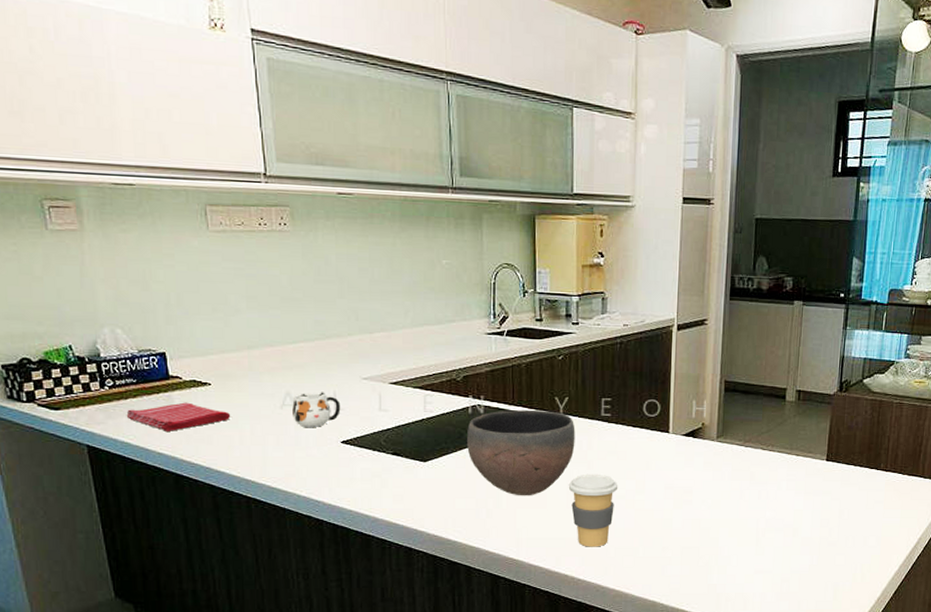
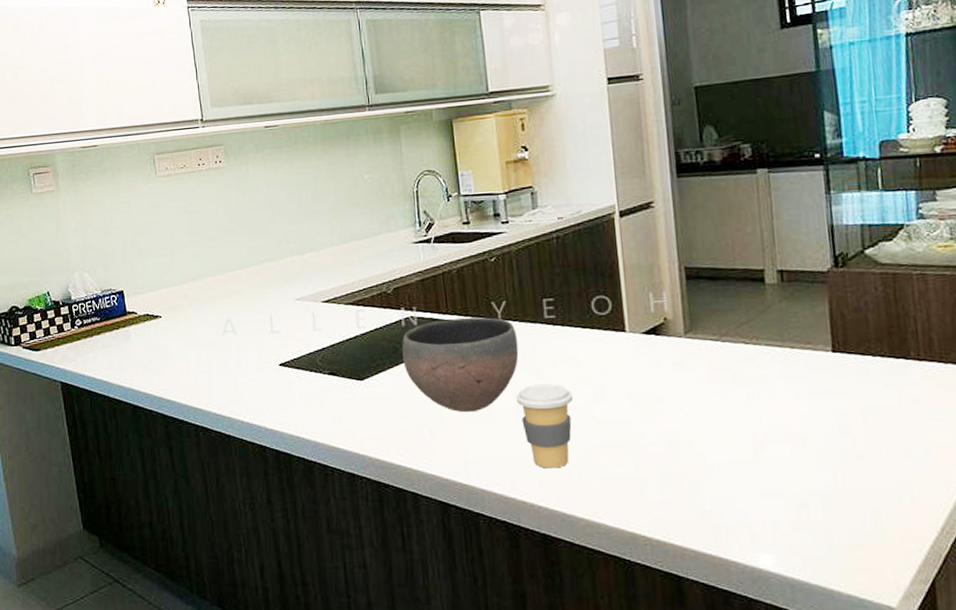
dish towel: present [126,402,231,431] -> none [92,335,179,365]
mug: present [292,392,341,427] -> none [233,316,277,352]

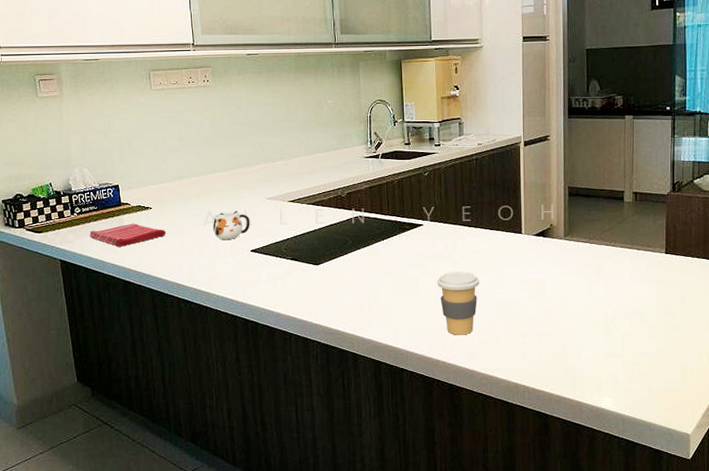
dish towel: none [92,335,179,365] -> present [89,223,167,247]
mug: none [233,316,277,352] -> present [213,211,250,240]
bowl: present [402,317,519,413] -> none [351,218,441,292]

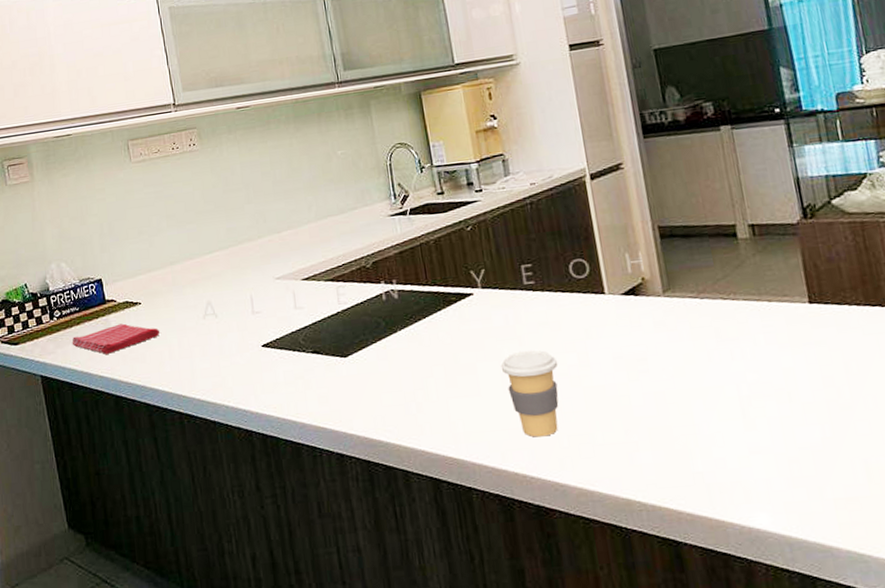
mug: present [213,211,250,240] -> none [213,297,259,335]

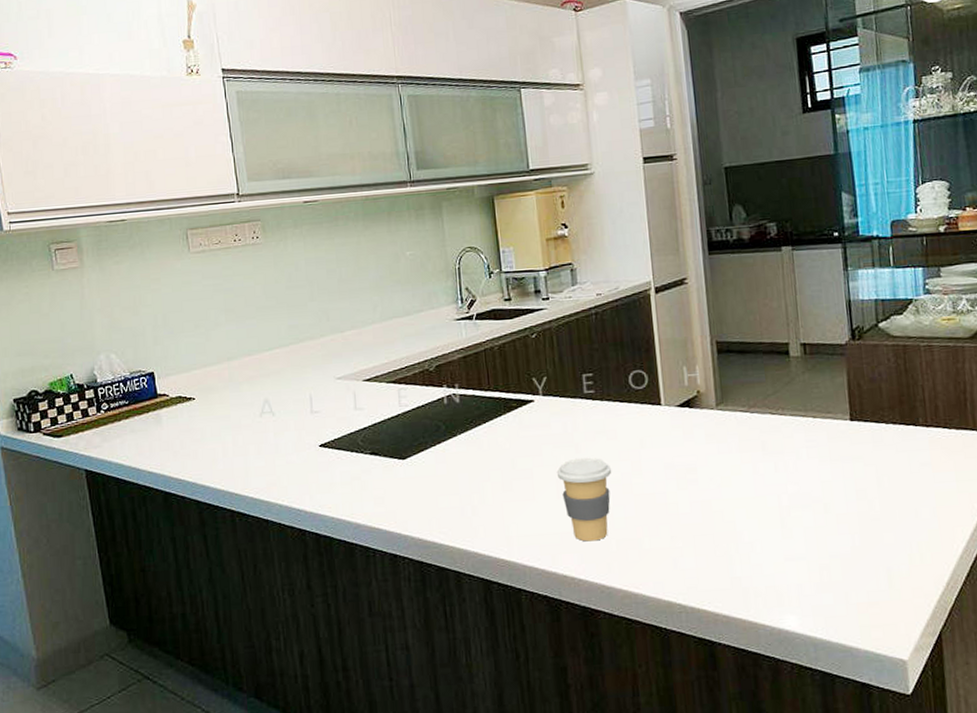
dish towel: present [72,323,160,354] -> none [119,418,214,450]

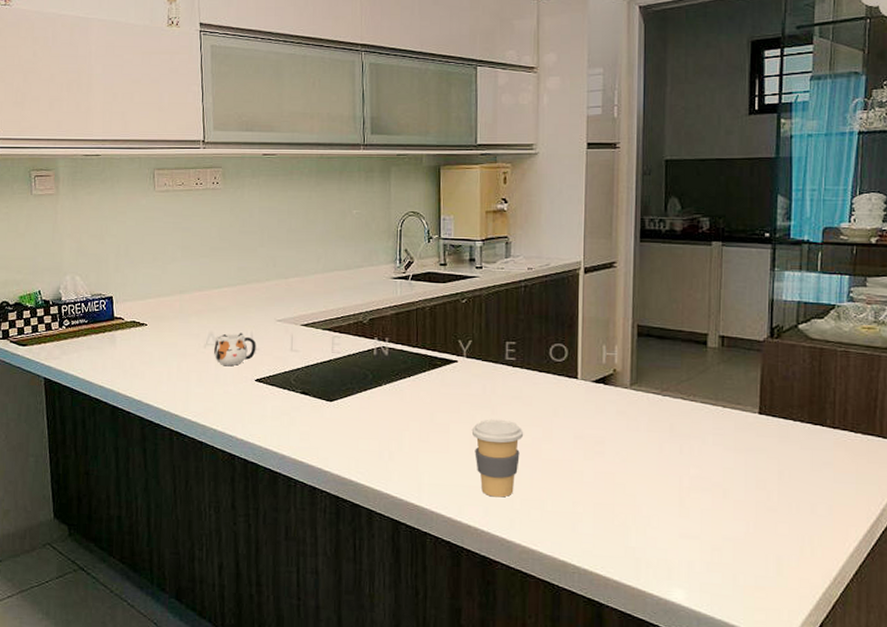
mug: none [271,396,317,433] -> present [214,333,256,366]

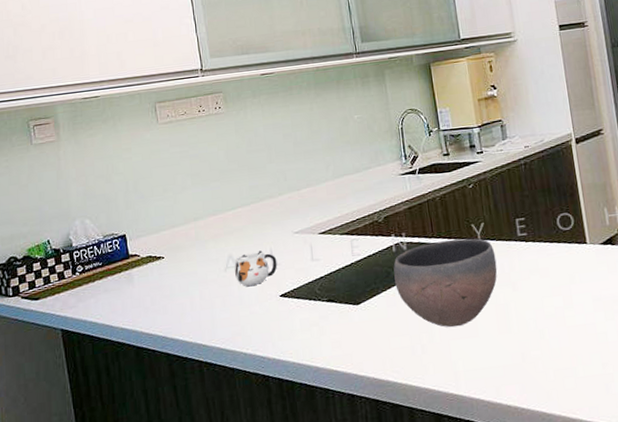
bowl: none [371,352,479,440] -> present [393,238,498,327]
coffee cup: present [471,419,524,498] -> none [496,294,547,373]

